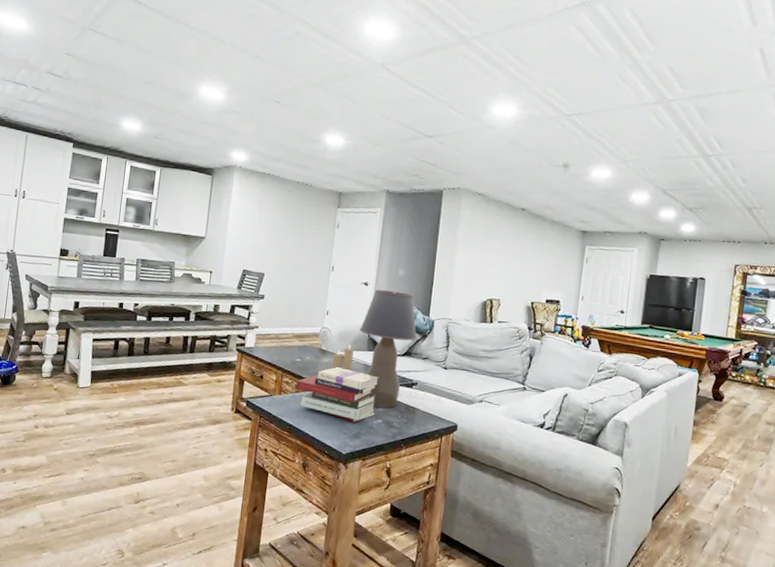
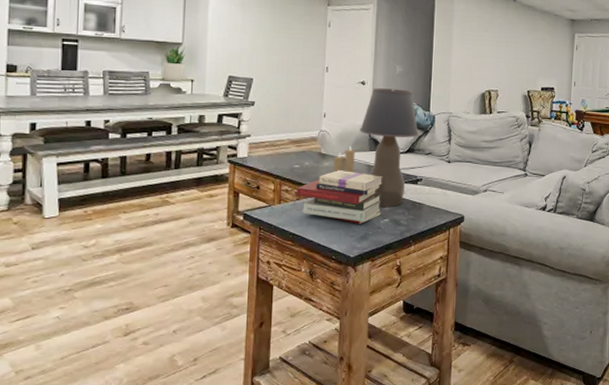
planter: none [186,239,207,273] -> present [163,46,185,82]

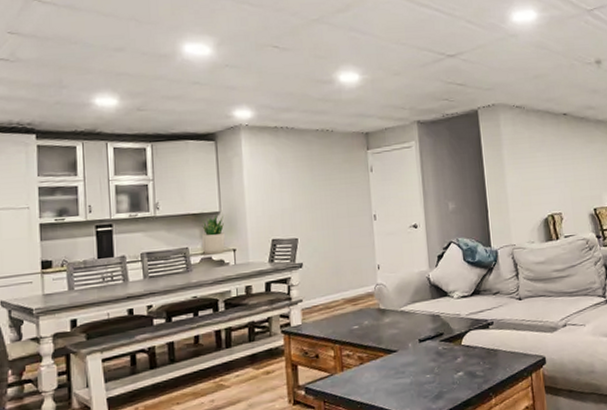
books: present [296,170,383,225] -> none [358,324,454,383]
candle: present [332,146,356,173] -> none [394,296,419,328]
table lamp: present [360,86,420,208] -> none [418,225,484,361]

